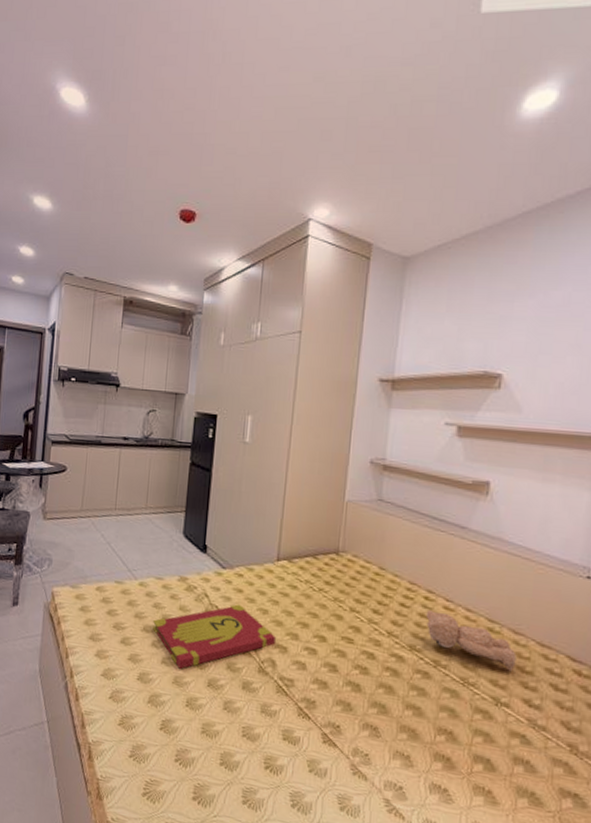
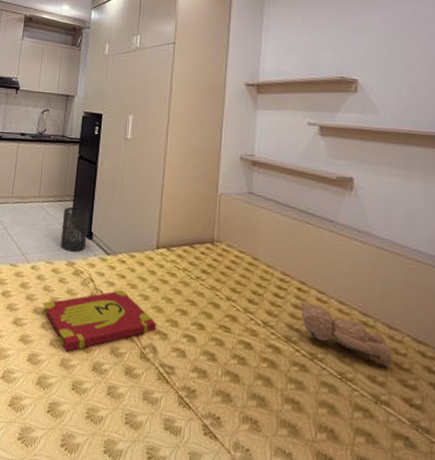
trash can: none [171,518,203,567] -> present [60,206,89,252]

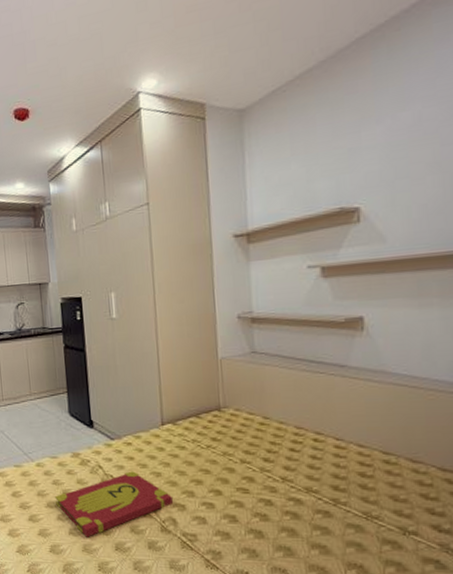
trash can: present [60,206,89,252] -> none [59,398,89,443]
teddy bear: present [299,301,393,368] -> none [317,451,419,500]

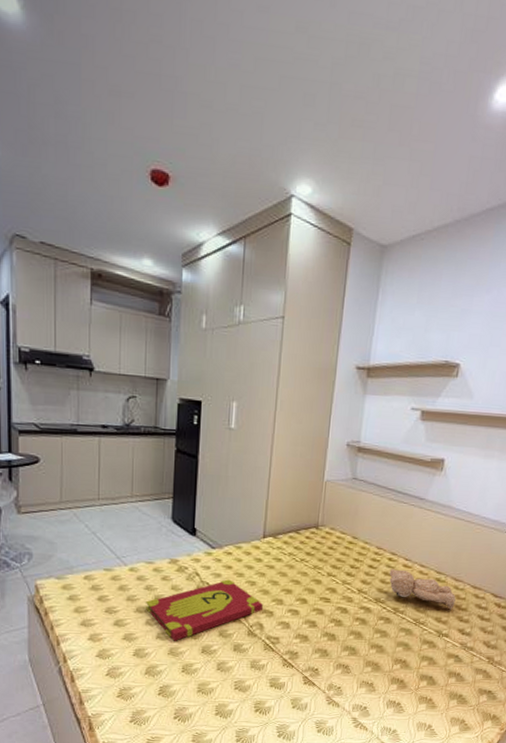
teddy bear: none [317,451,419,500] -> present [389,569,456,610]

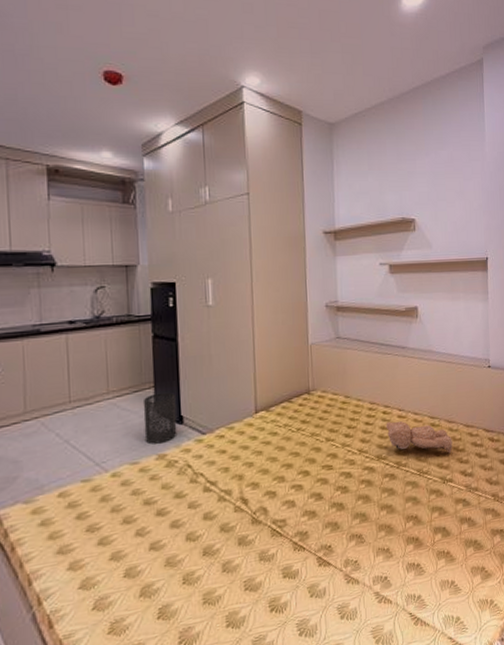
book: present [144,579,263,641] -> none [133,465,264,549]
trash can: none [160,504,191,550] -> present [143,392,177,444]

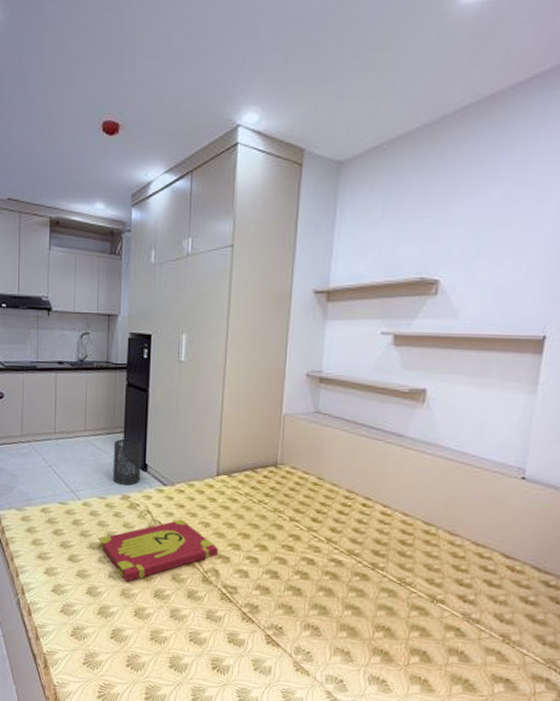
book: none [133,465,264,549] -> present [97,519,218,582]
teddy bear: present [385,421,453,453] -> none [363,516,452,570]

